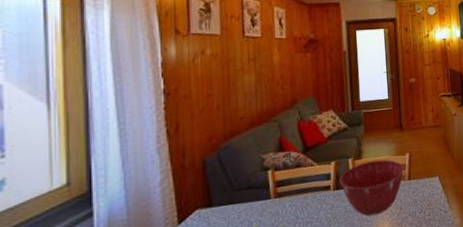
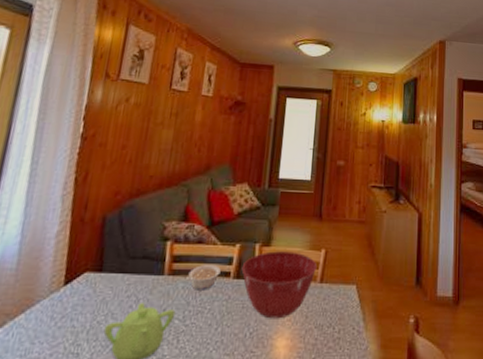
legume: none [290,182,321,206] -> present [185,264,221,290]

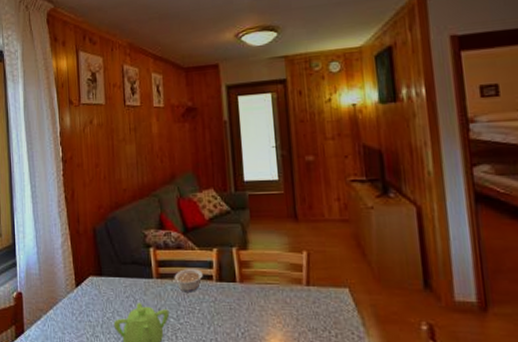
mixing bowl: present [241,251,318,319] -> none [222,254,301,321]

